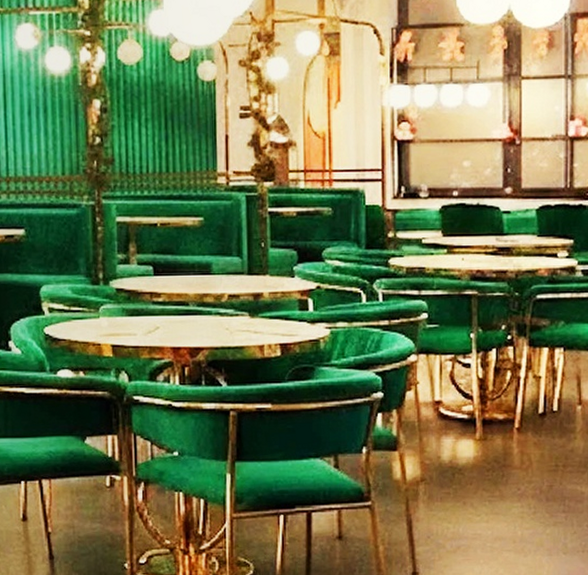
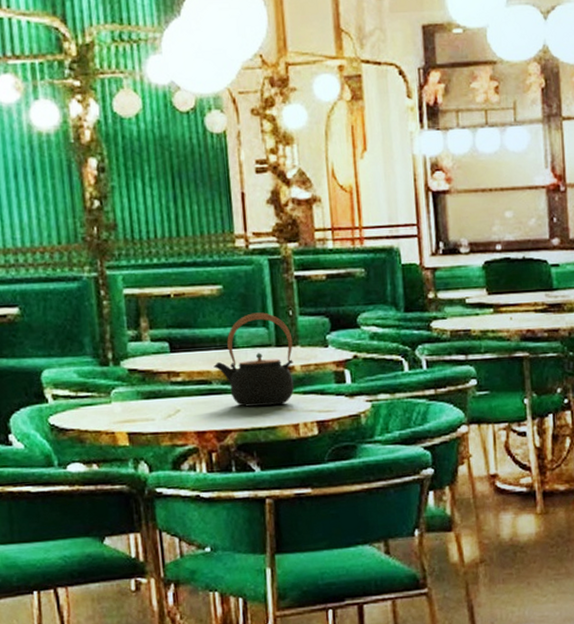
teapot: none [191,243,263,327] -> present [213,312,294,407]

